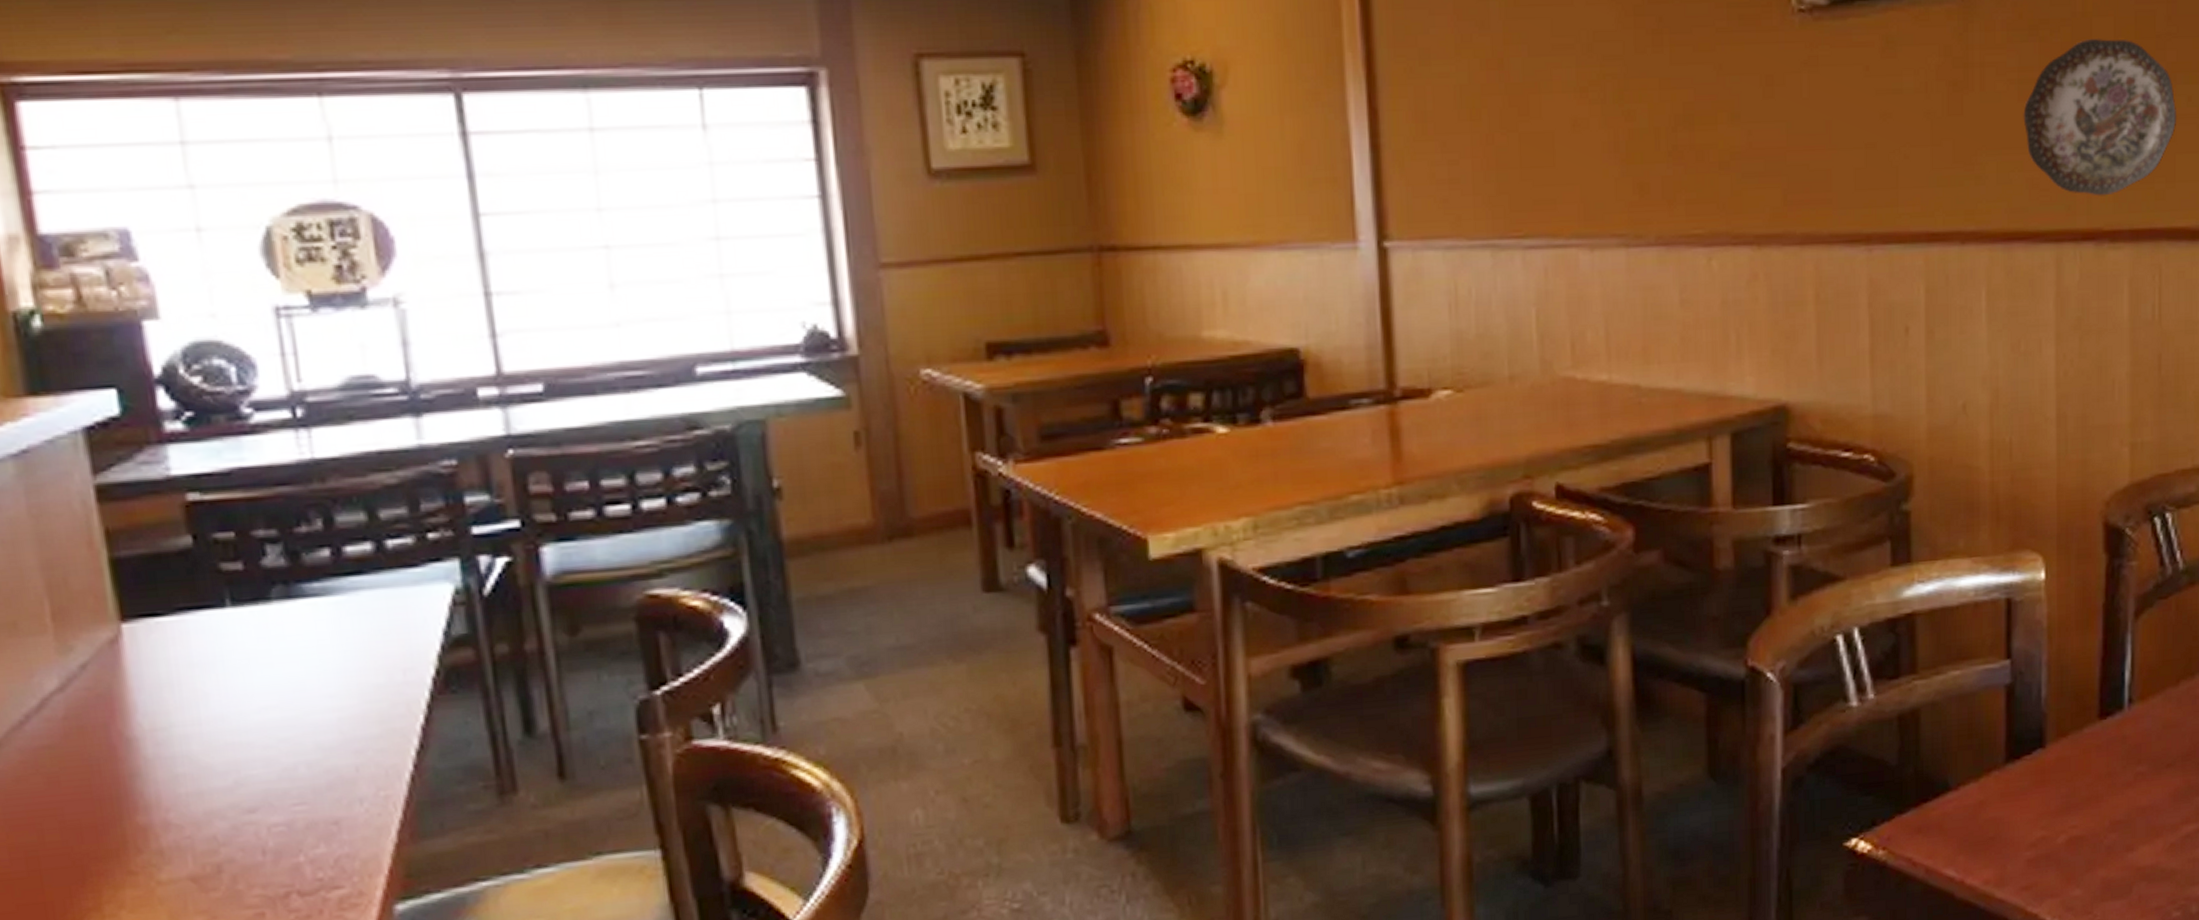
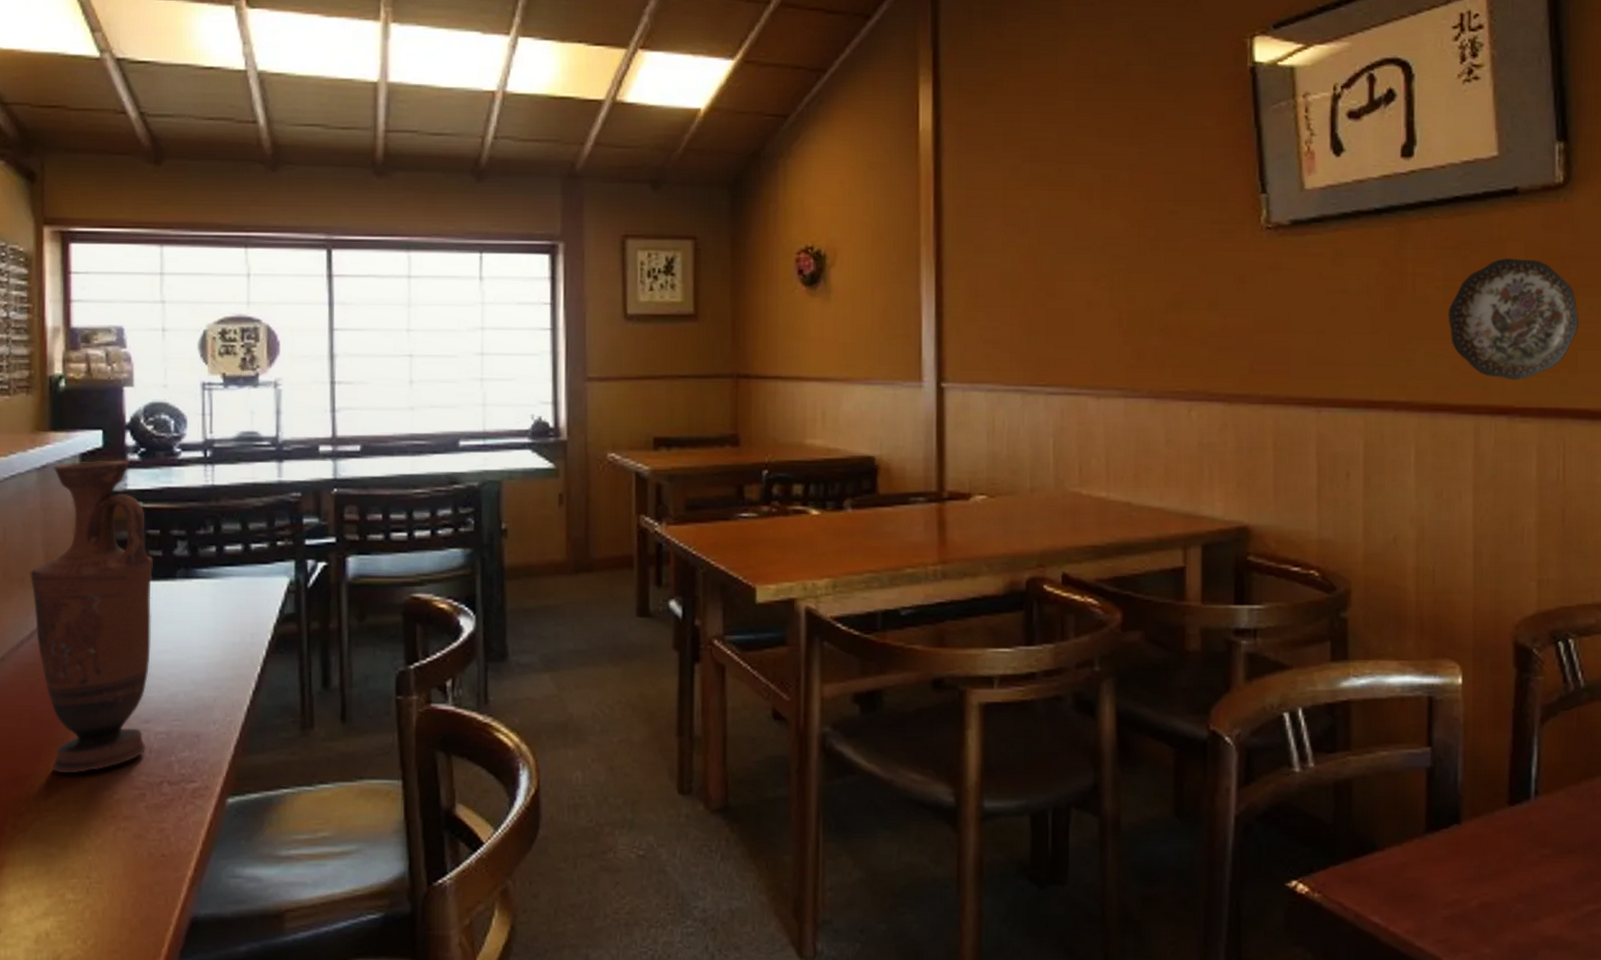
vase: none [25,431,256,899] -> present [30,460,153,773]

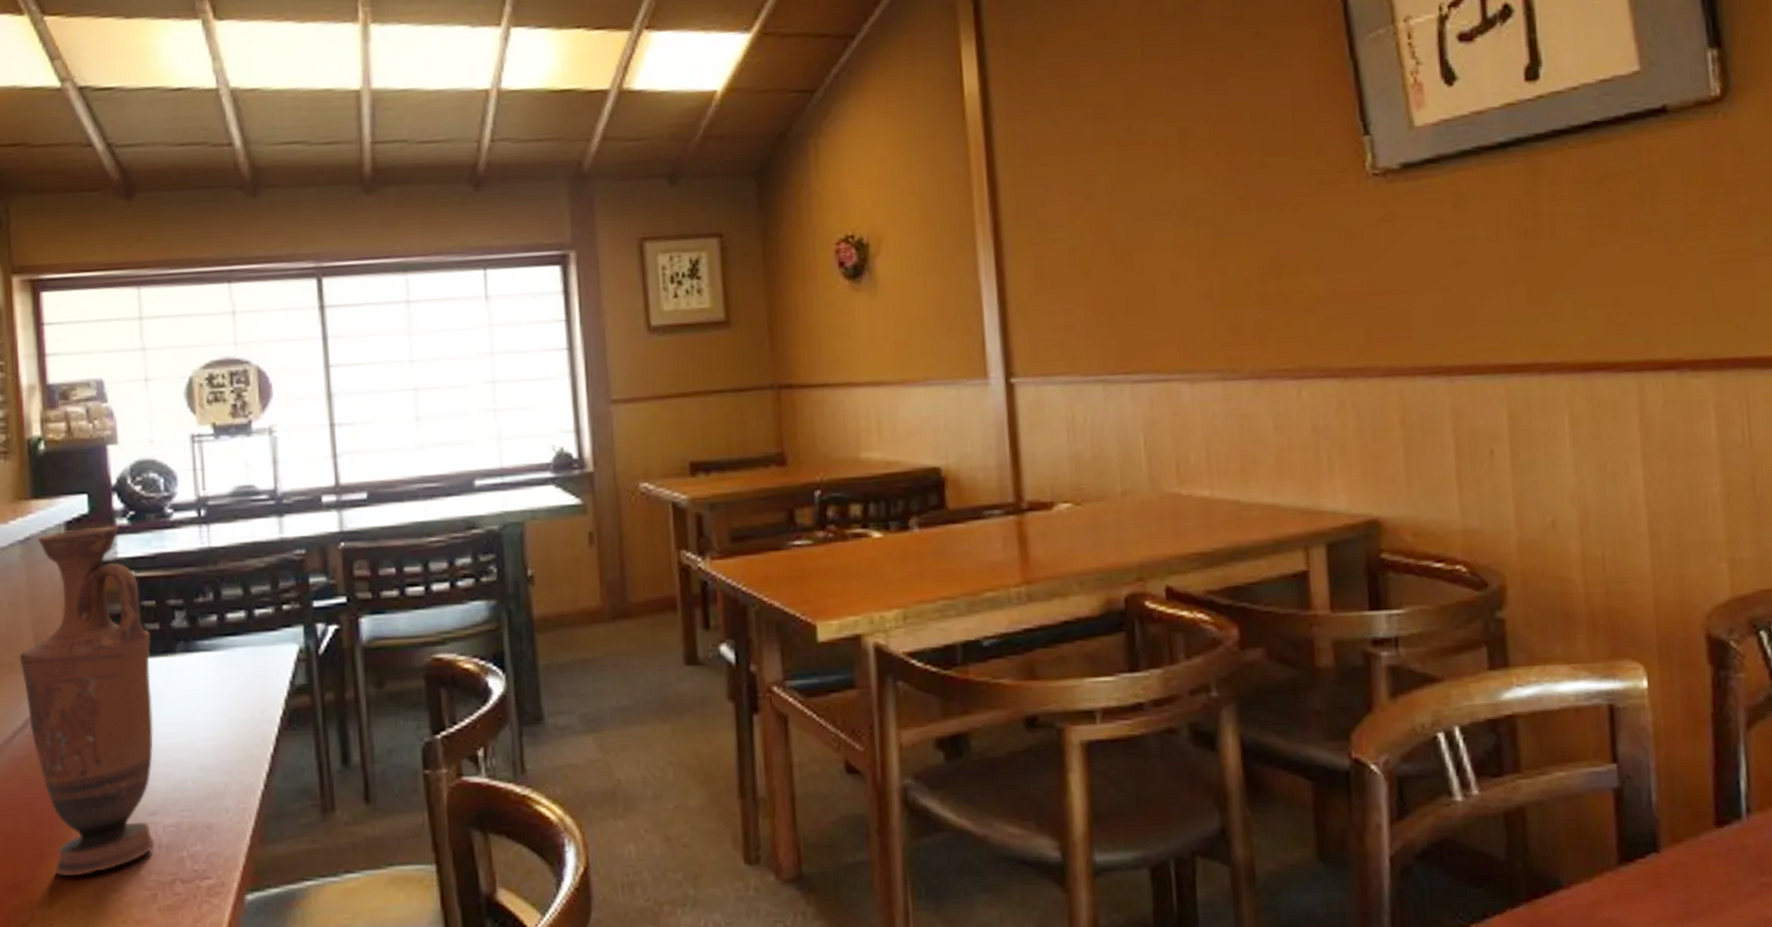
decorative plate: present [1448,258,1579,380] -> none [1595,187,1754,329]

